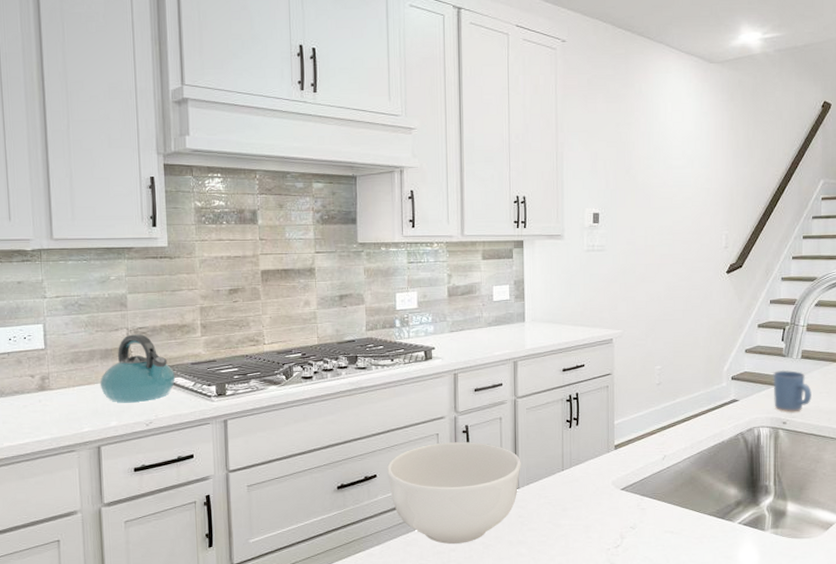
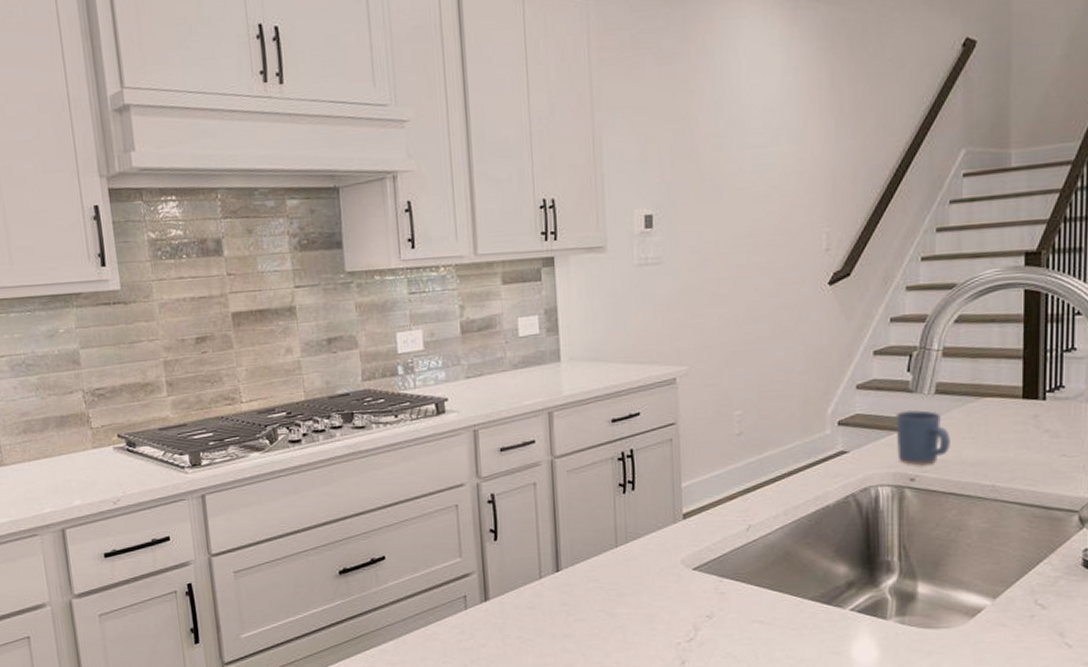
kettle: present [99,334,175,402] -> none [57,396,142,478]
bowl: present [387,442,521,544] -> none [397,514,563,638]

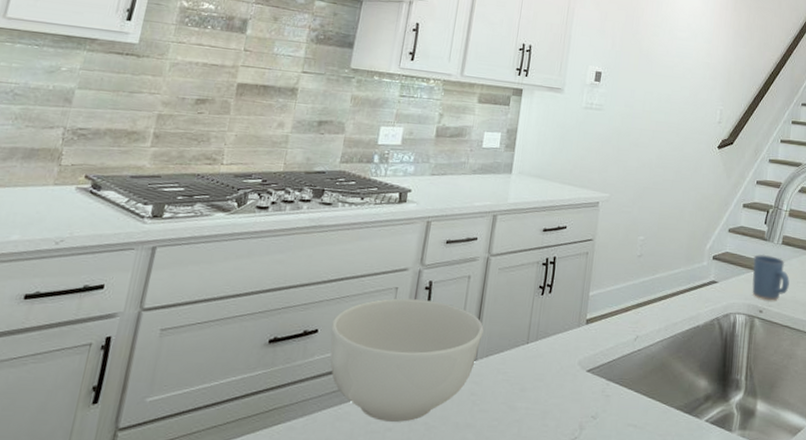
bowl: none [397,514,563,638] -> present [330,298,484,422]

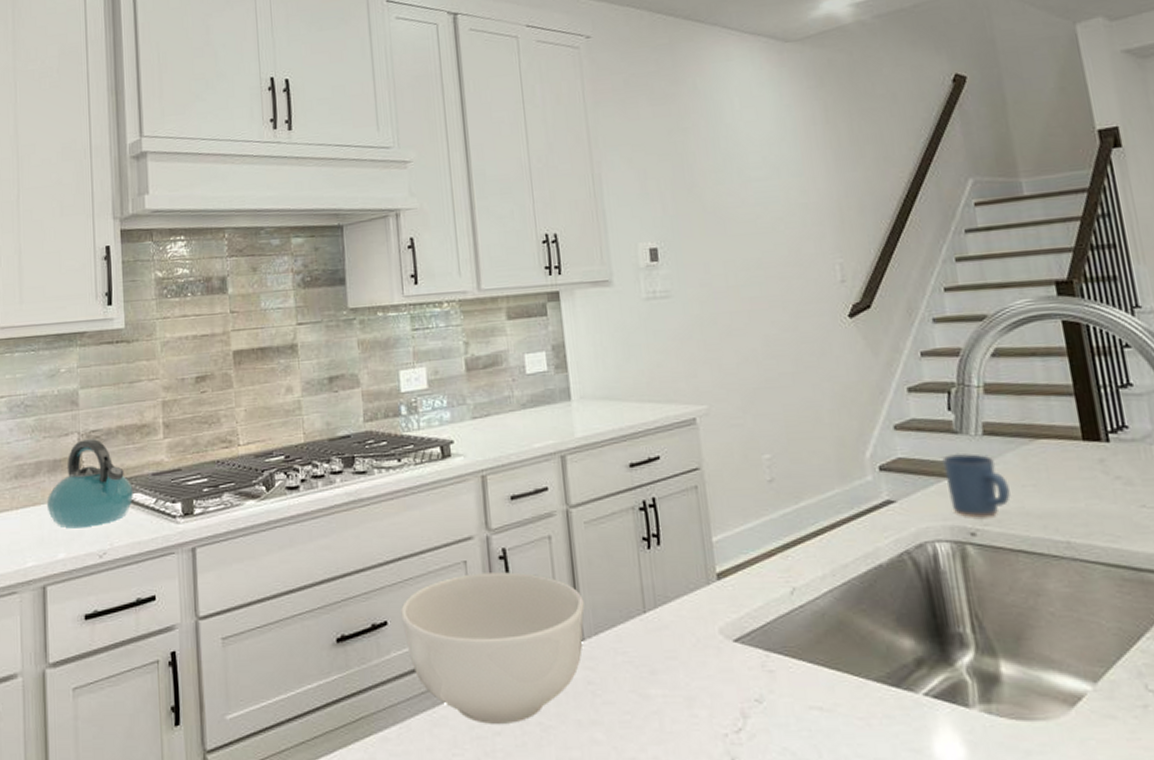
kettle: none [11,135,108,215] -> present [46,439,133,528]

